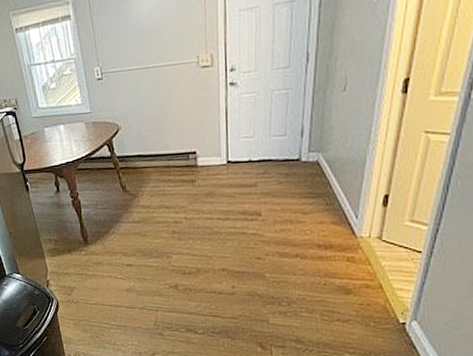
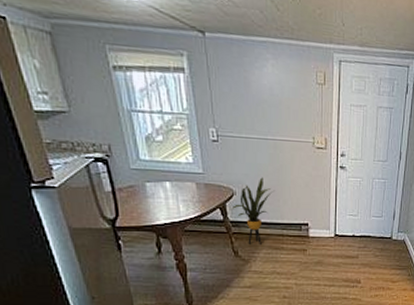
house plant: none [117,108,159,178] -> present [231,177,274,244]

